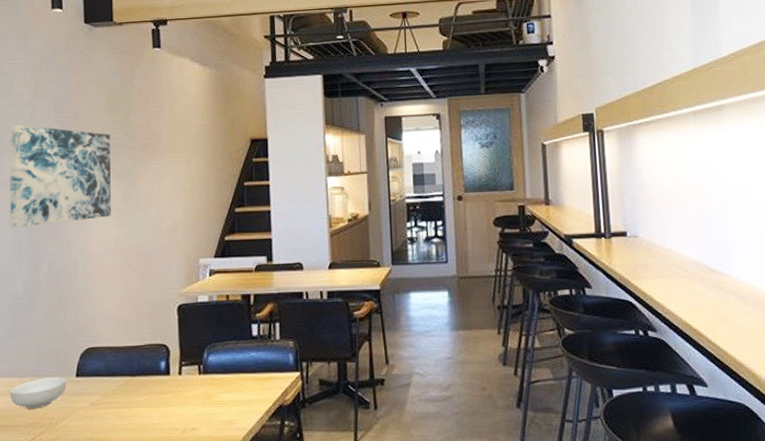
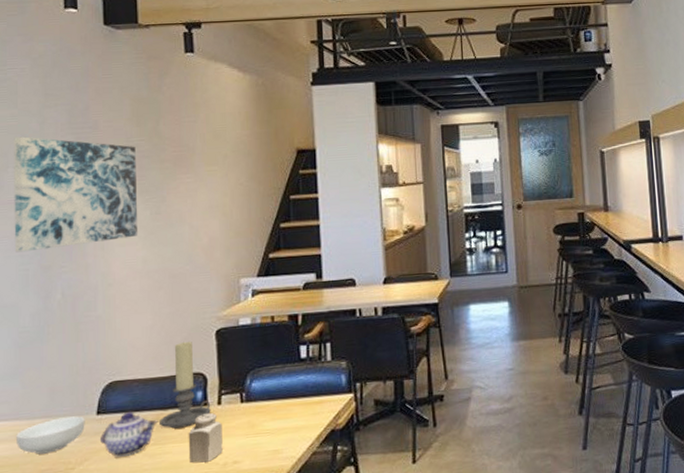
teapot: none [78,375,127,417] -> present [99,411,158,458]
candle holder: none [129,314,173,394] -> present [159,341,211,429]
salt shaker: none [153,382,183,427] -> present [188,413,223,463]

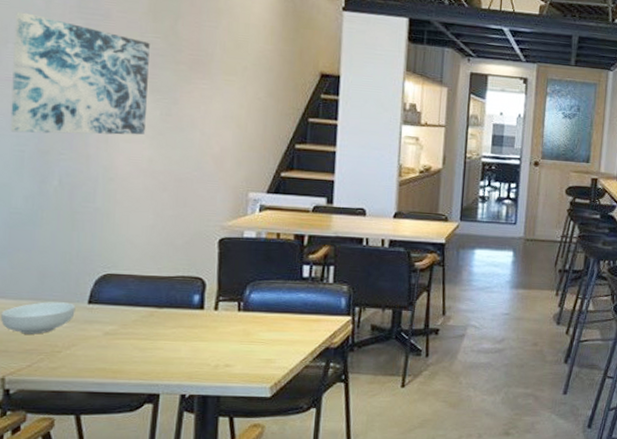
teapot: present [99,411,158,458] -> none [89,304,152,348]
candle holder: present [159,341,211,429] -> none [153,245,208,327]
salt shaker: present [188,413,223,463] -> none [180,317,217,362]

